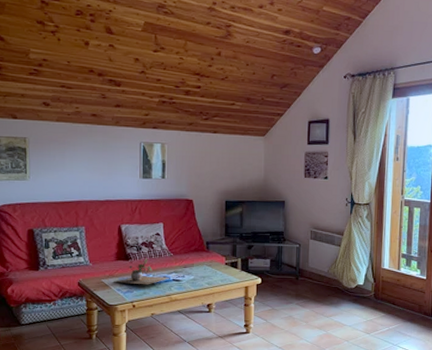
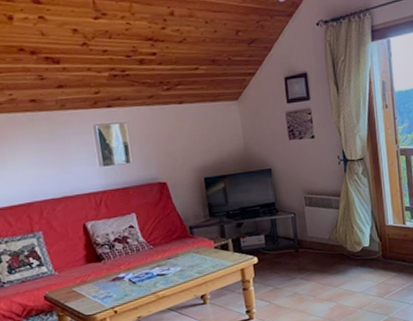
succulent plant: present [114,258,170,285] -> none [87,255,154,289]

